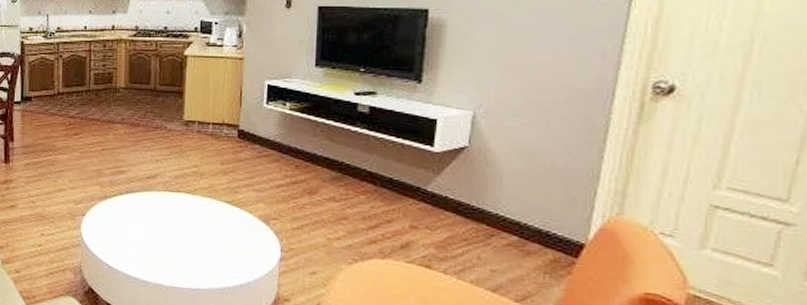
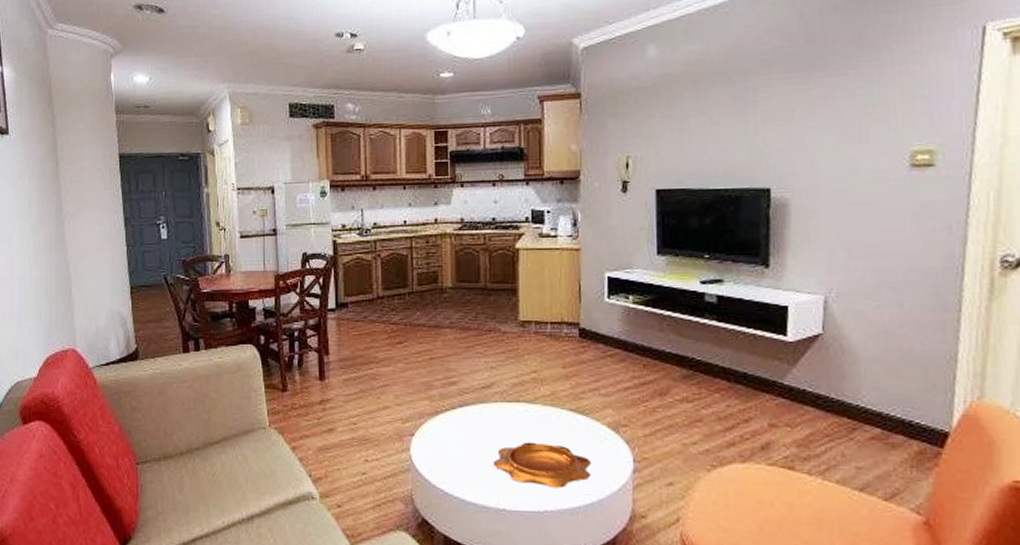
decorative bowl: none [153,227,242,270] -> present [492,442,591,488]

